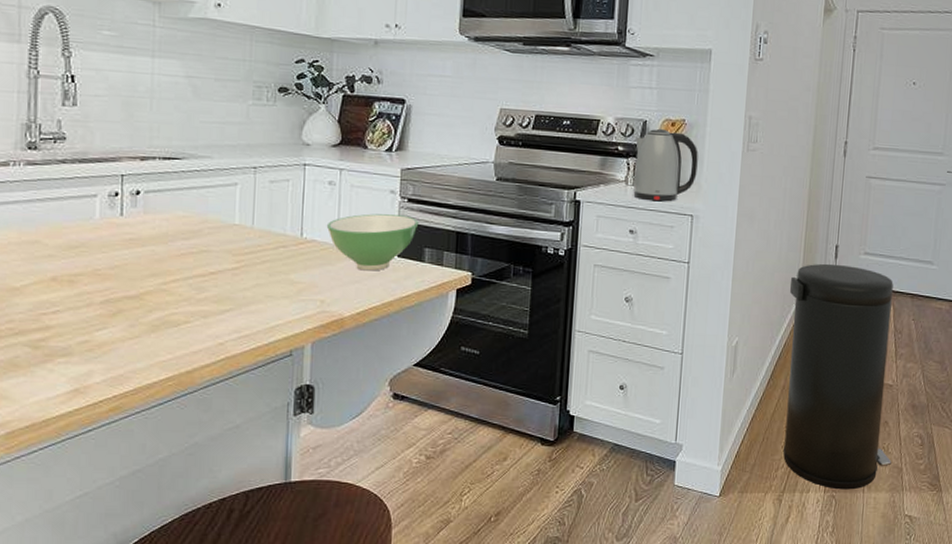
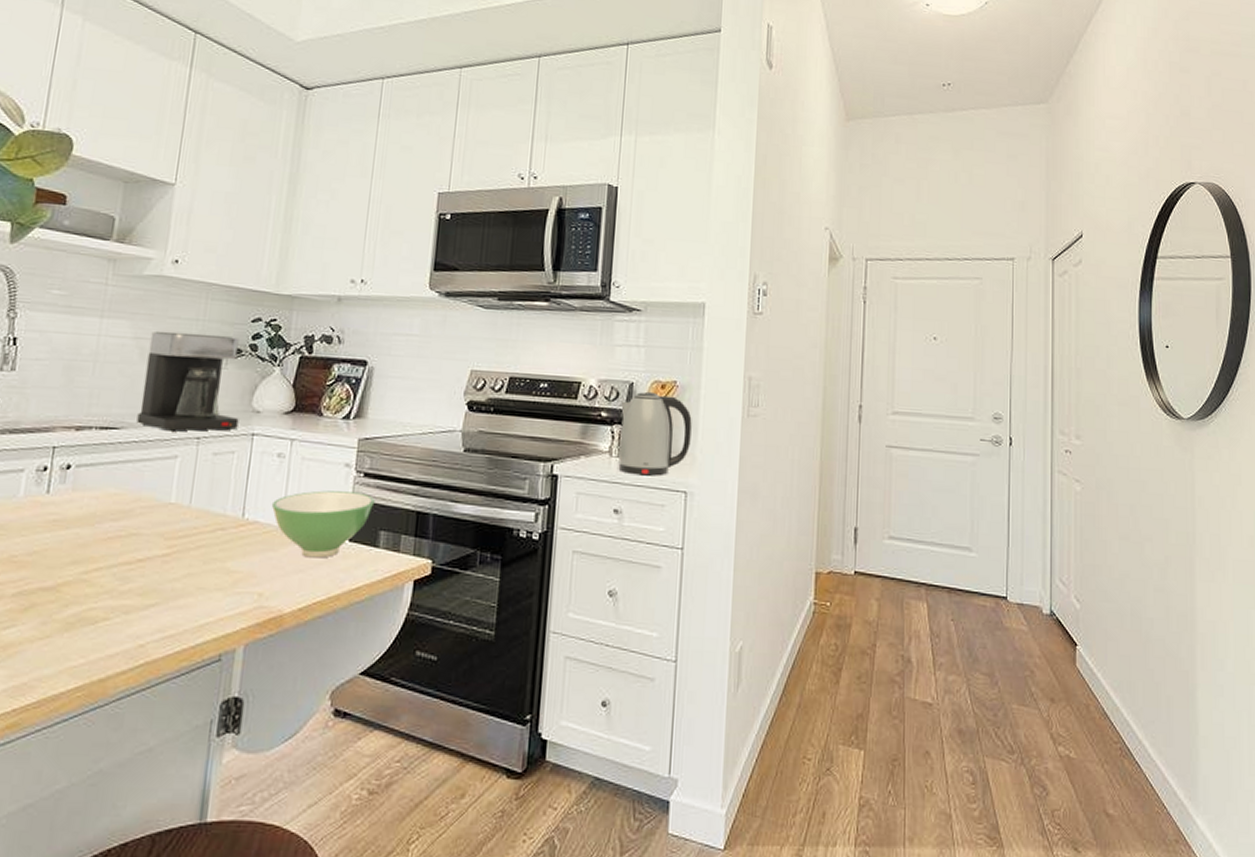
coffee maker: none [196,70,291,162] -> present [136,330,239,432]
pedal bin: present [783,263,894,490] -> none [802,550,937,843]

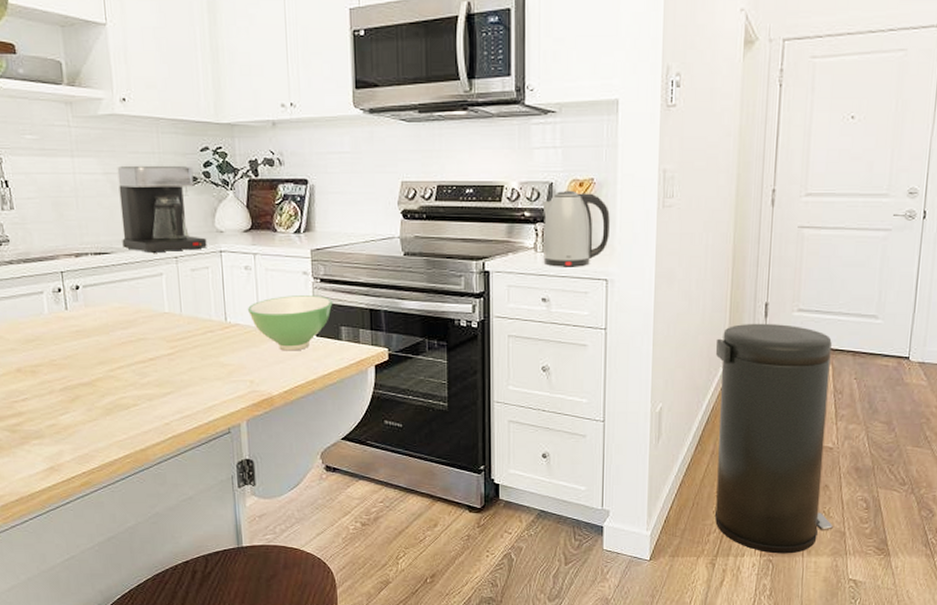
pedal bin: none [802,550,937,843] -> present [715,323,833,554]

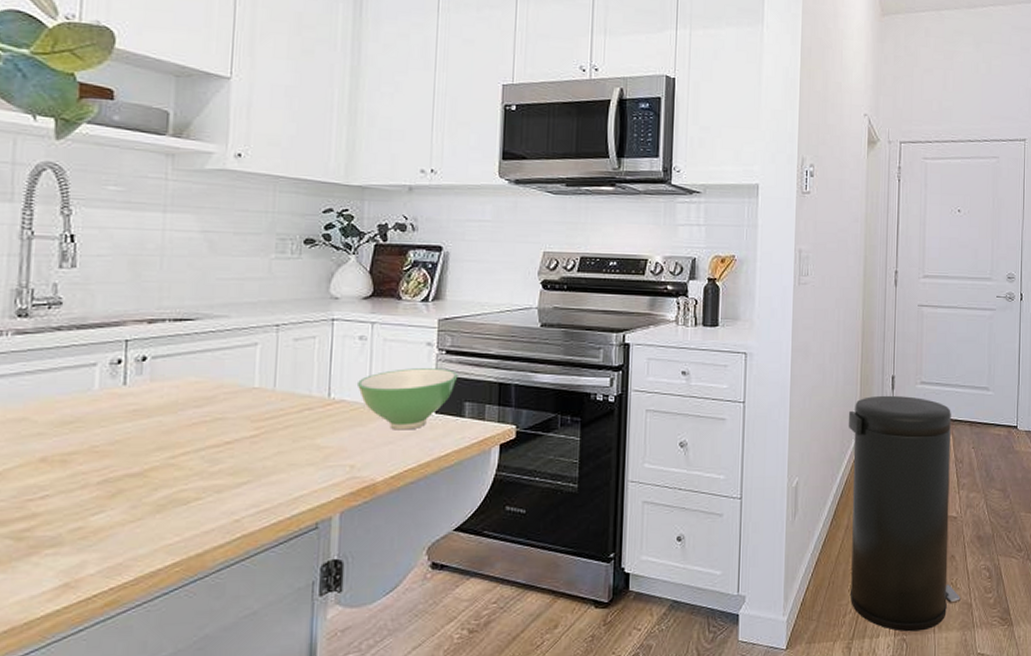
coffee maker: present [117,165,207,253] -> none [212,223,318,320]
kettle: present [542,190,610,267] -> none [684,265,750,341]

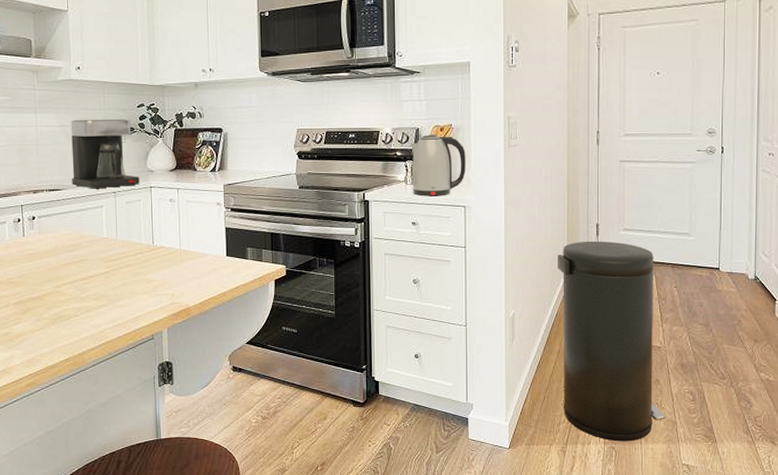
coffee maker: none [212,223,318,320] -> present [70,118,140,189]
bowl: present [356,368,458,430] -> none [170,222,241,269]
kettle: none [684,265,750,341] -> present [411,134,466,197]

